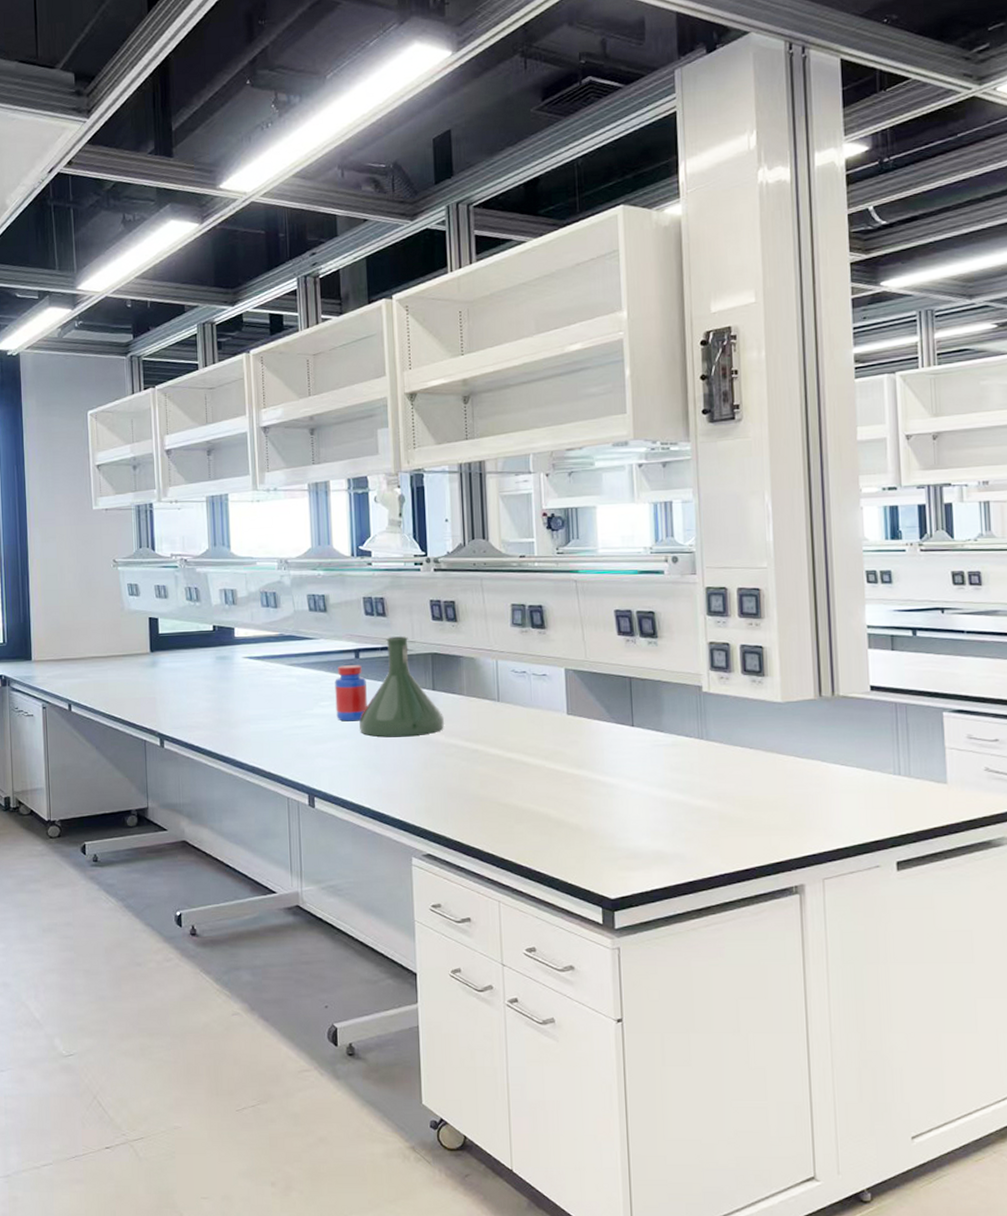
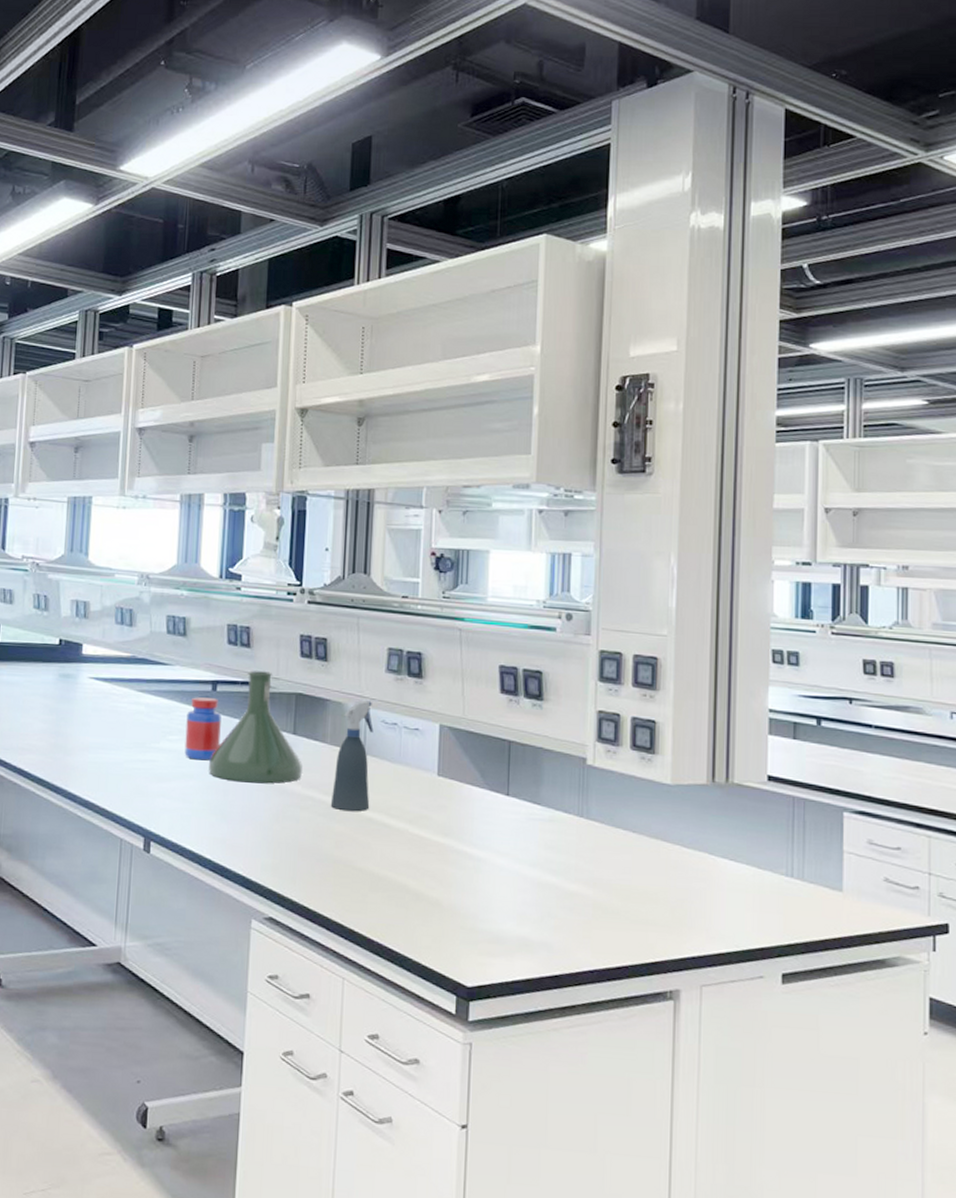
spray bottle: none [472,654,508,753] -> present [330,700,374,811]

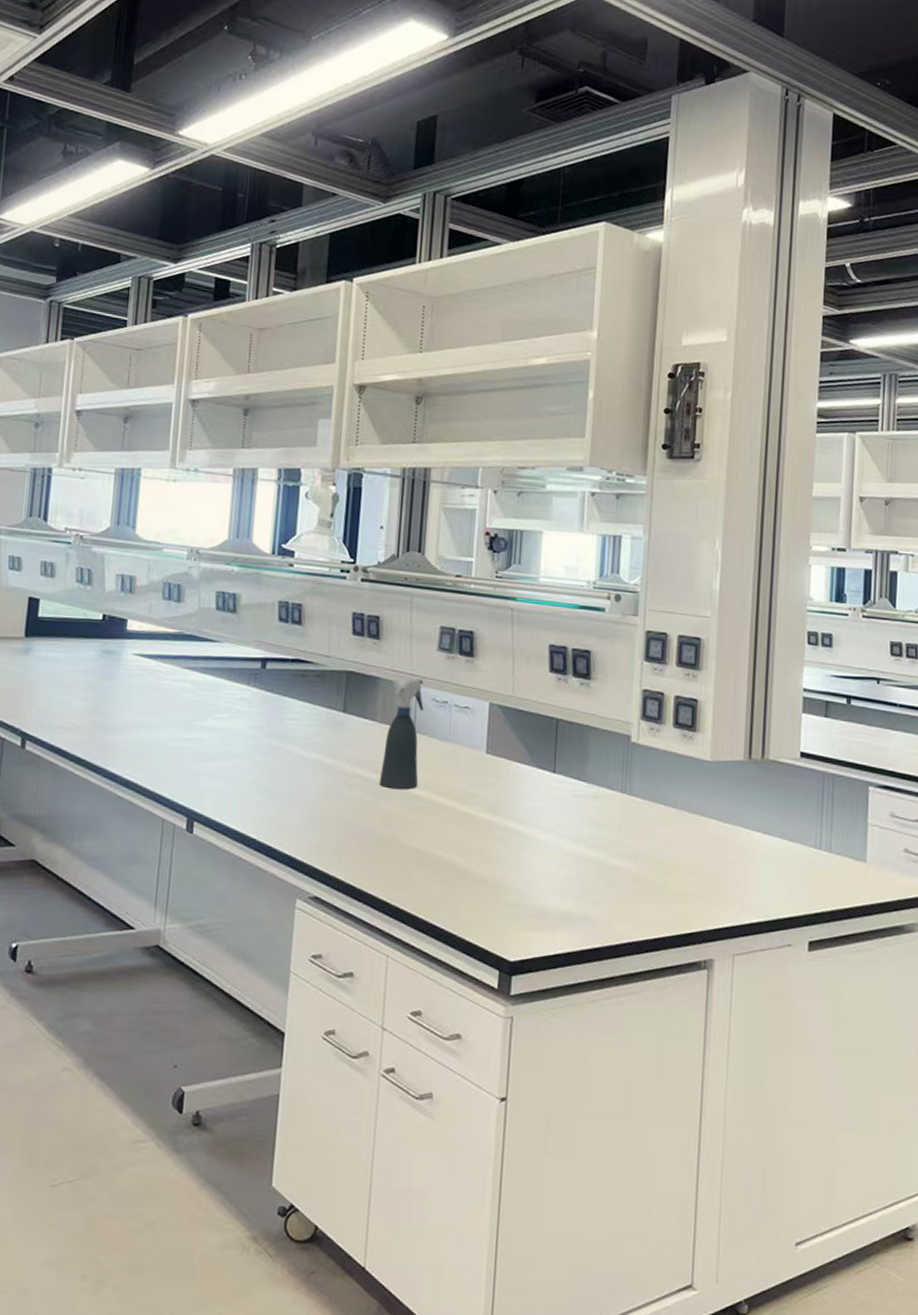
jar: present [184,697,221,761] -> none [231,674,270,739]
flask: present [208,670,302,784] -> none [255,648,352,762]

